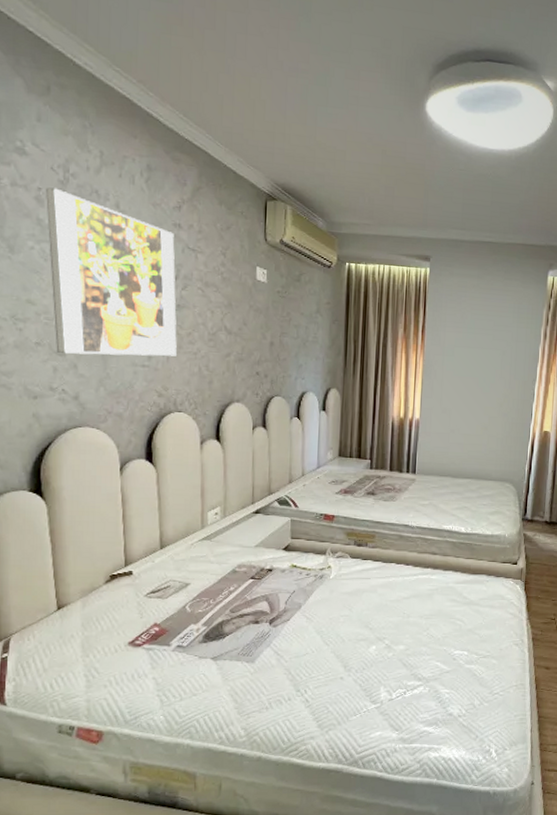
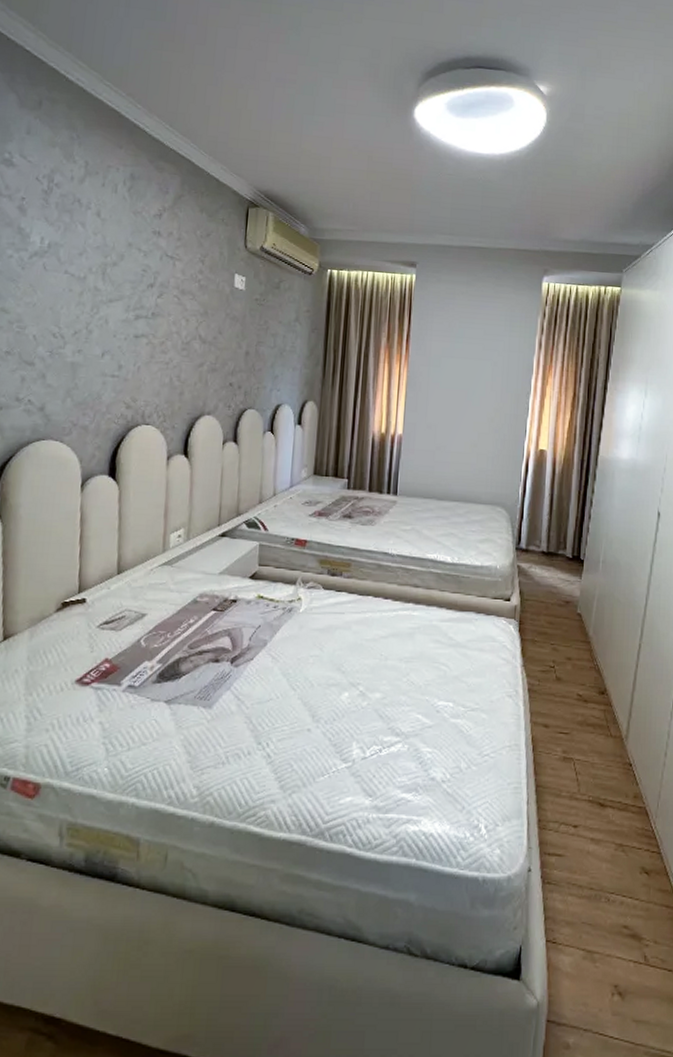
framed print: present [46,187,177,356] -> none [26,197,153,366]

